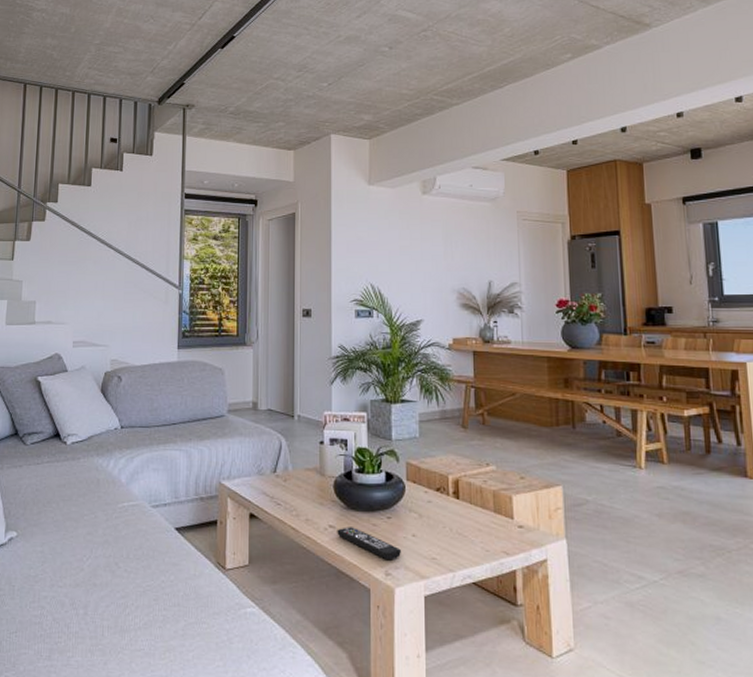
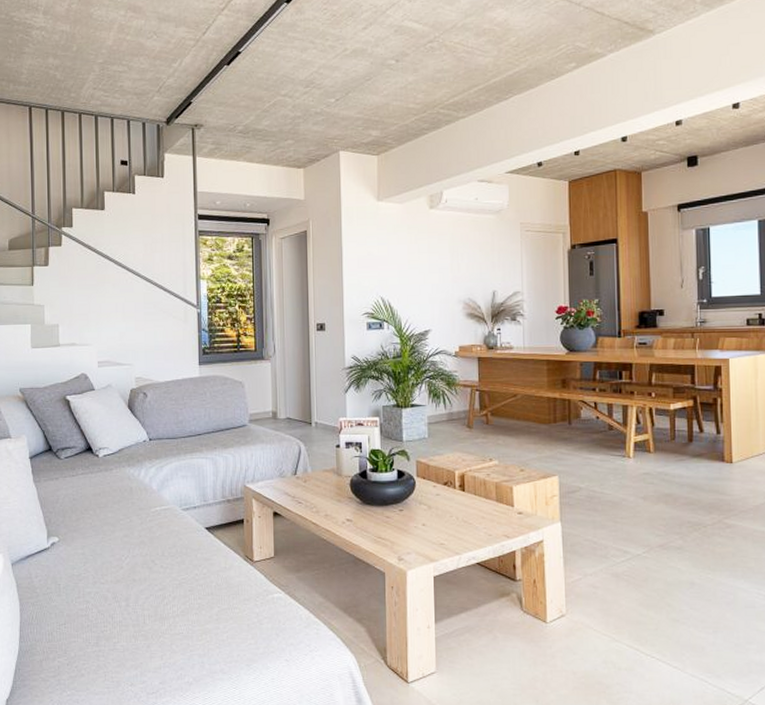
remote control: present [337,527,401,561] -> none [354,520,412,547]

